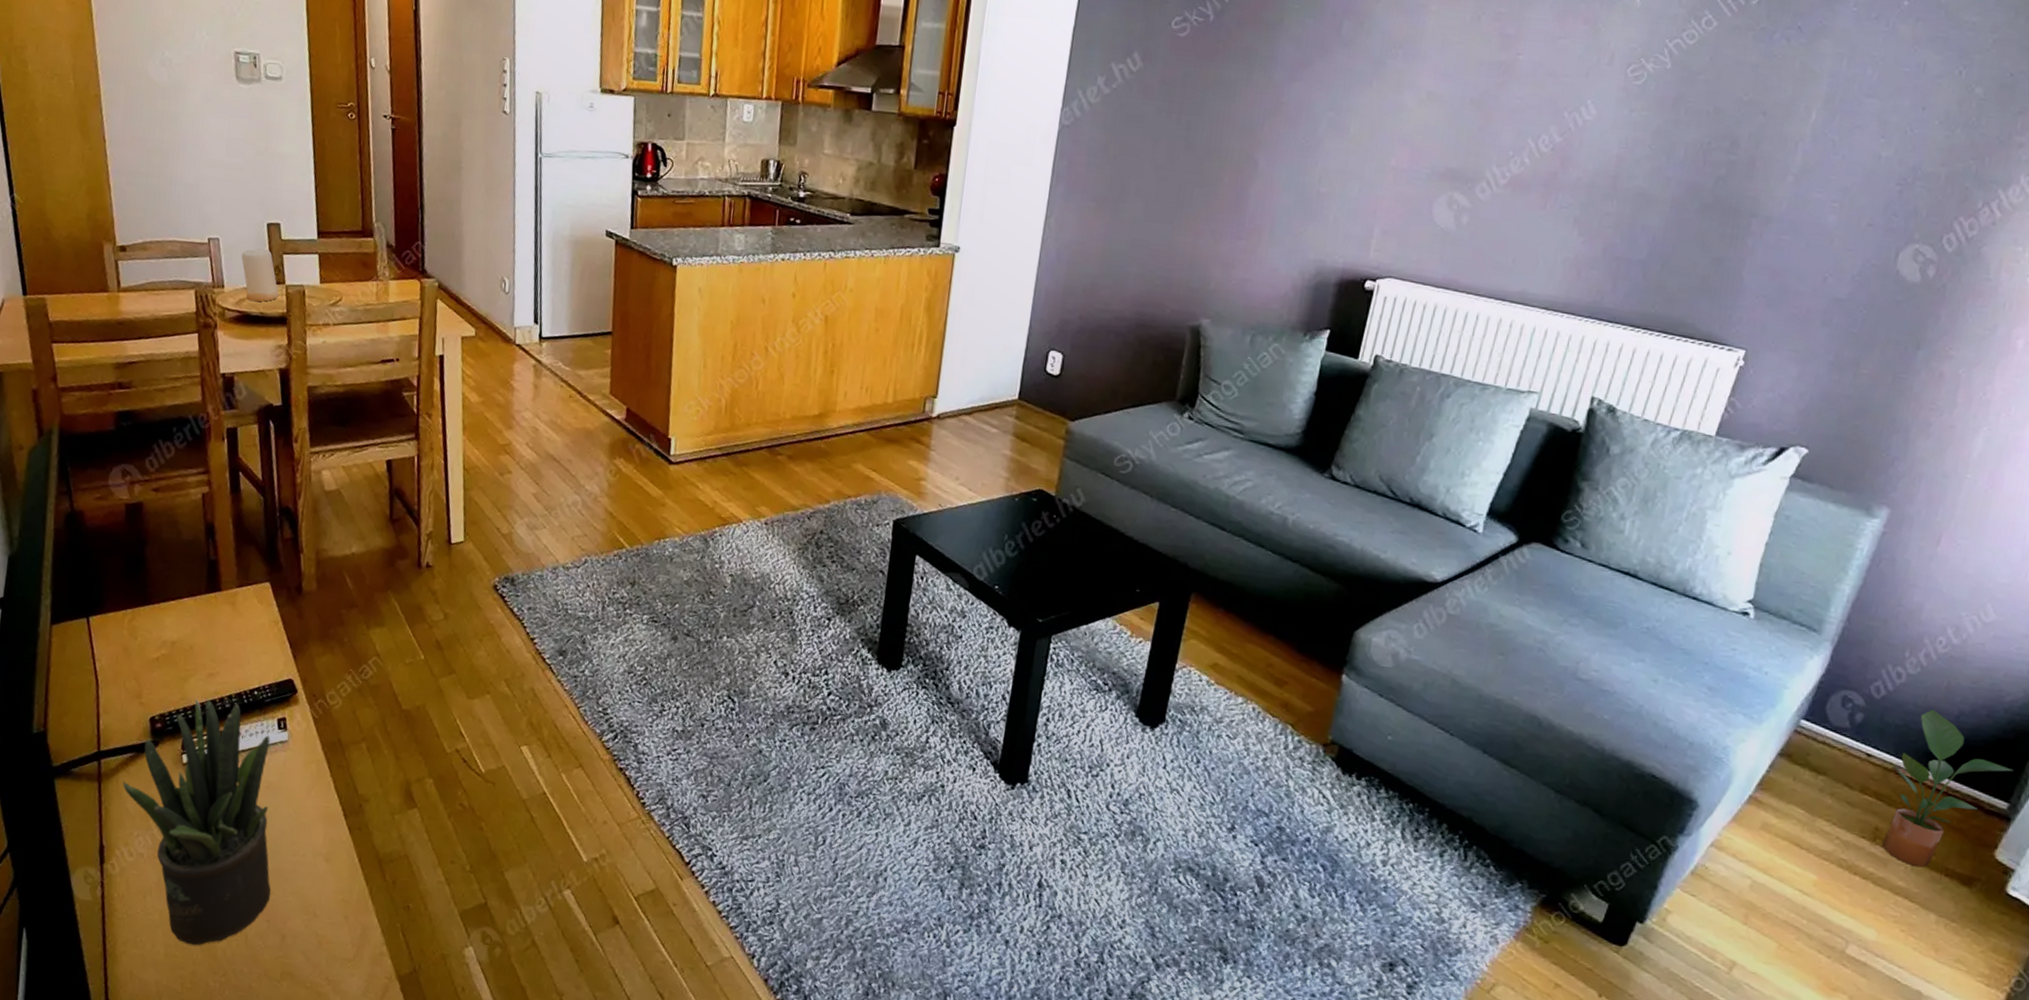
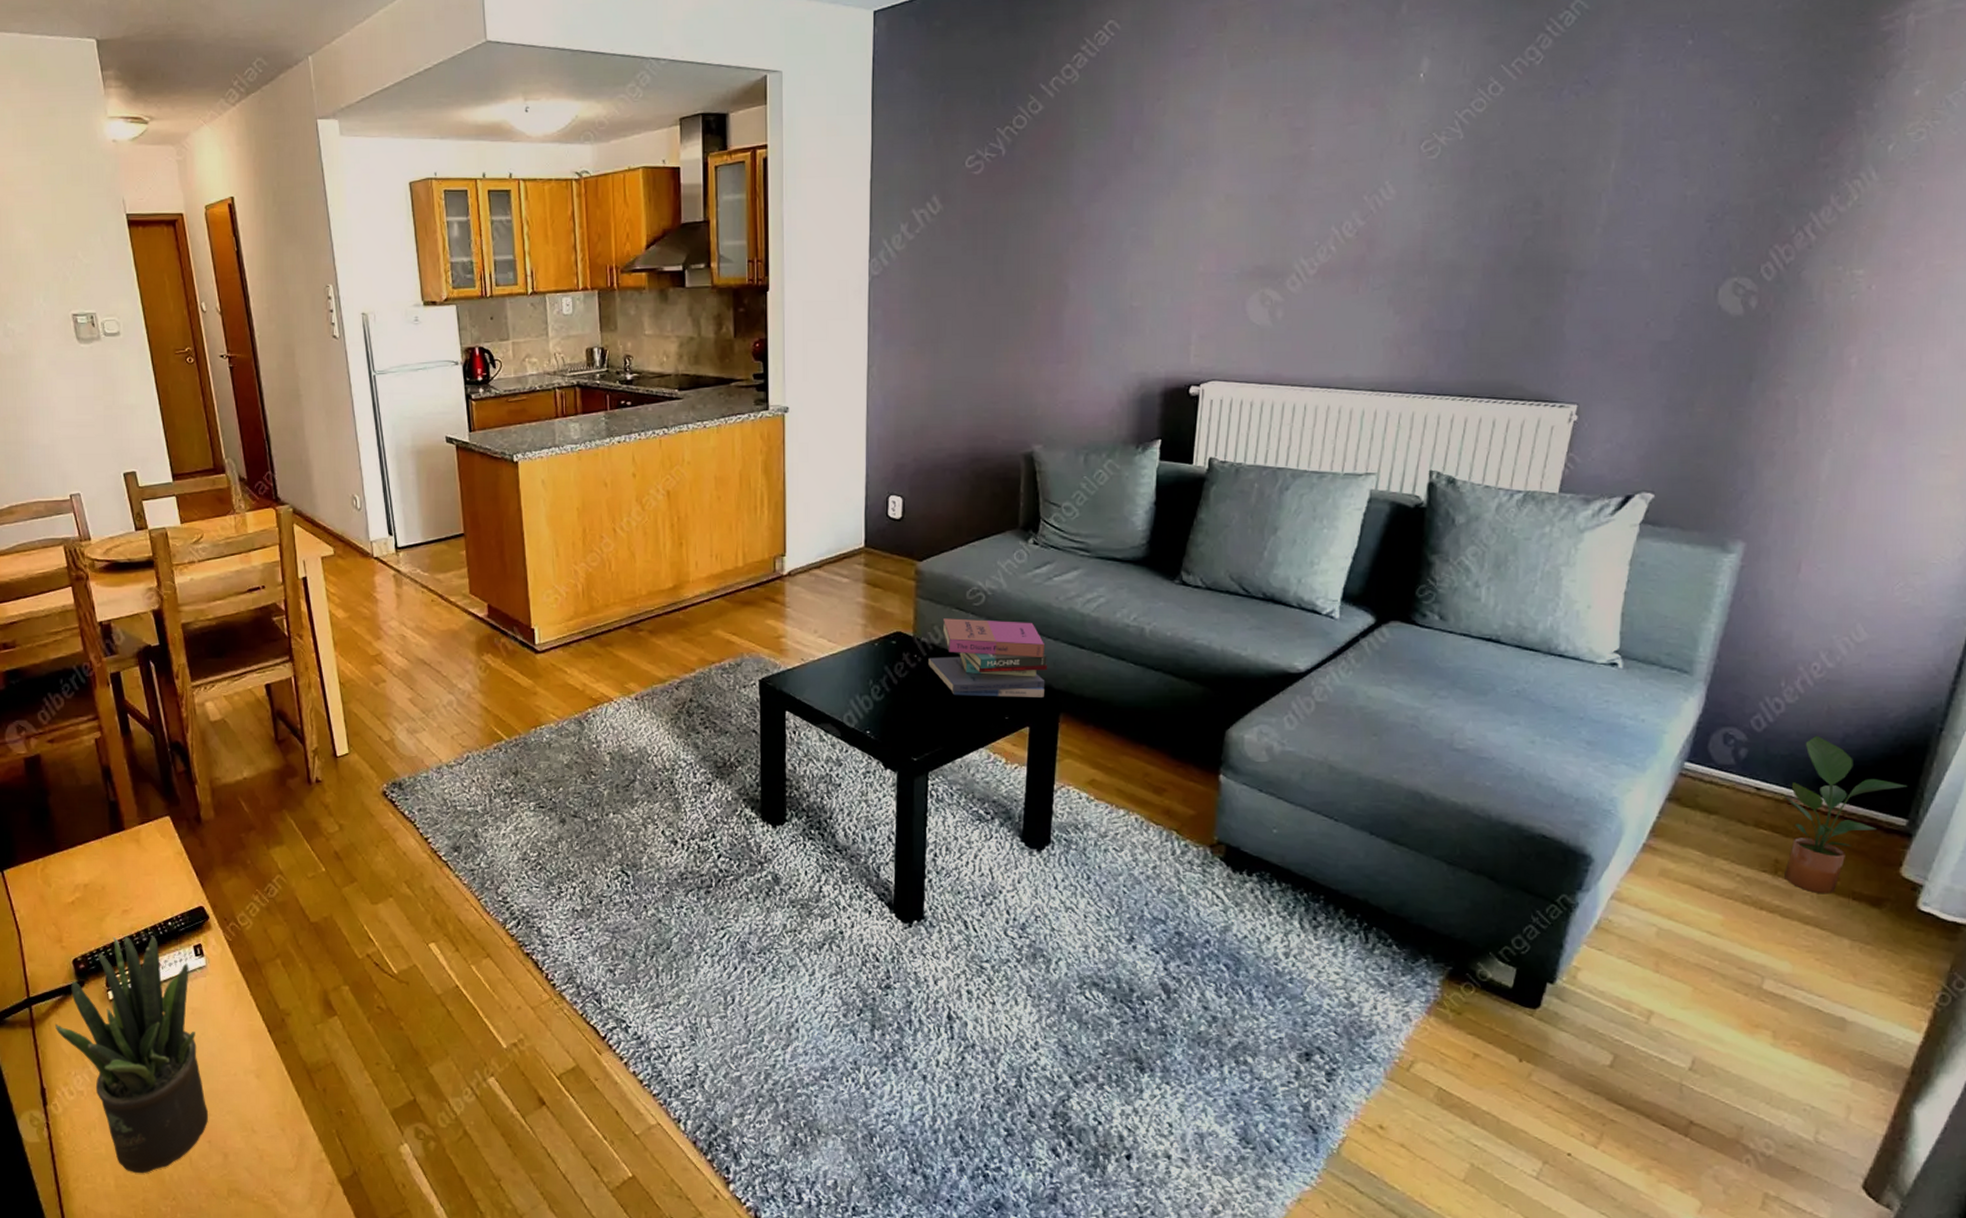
candle: present [241,248,280,302] -> none [103,498,144,550]
books: none [1066,482,1187,575] -> present [928,618,1048,697]

